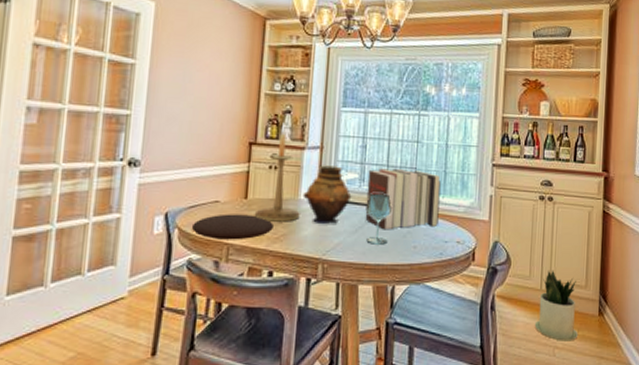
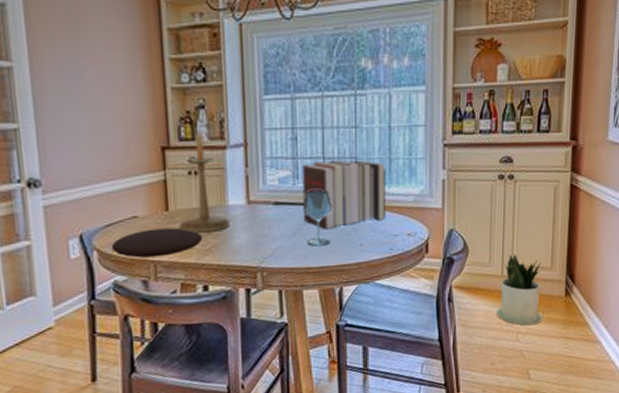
vase: present [303,165,352,224] -> none [230,164,286,230]

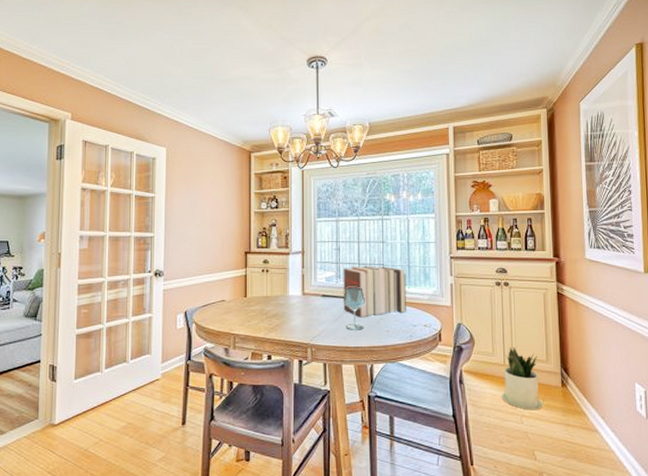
placemat: present [111,227,202,258] -> none [205,310,269,331]
candlestick: present [178,120,230,233] -> none [253,234,289,315]

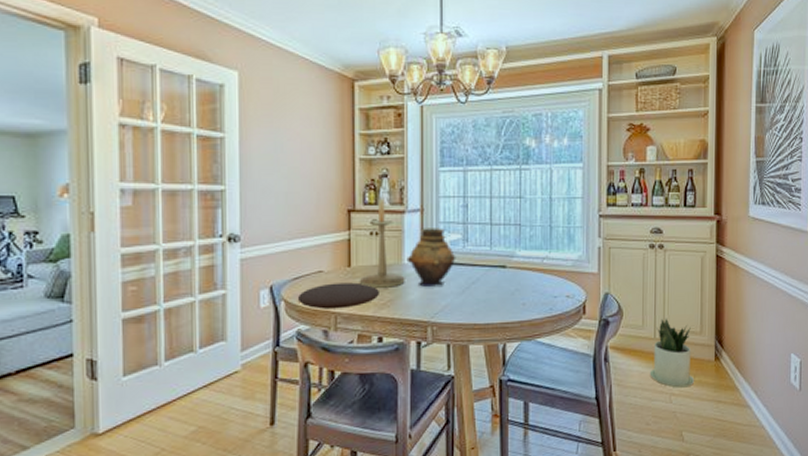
placemat: none [205,310,269,331] -> present [297,282,379,309]
candlestick: none [253,234,289,315] -> present [359,187,405,288]
vase: none [291,266,331,314] -> present [407,228,456,287]
books: present [343,265,406,318] -> none [471,225,547,289]
wine glass: present [343,287,366,330] -> none [471,252,499,304]

